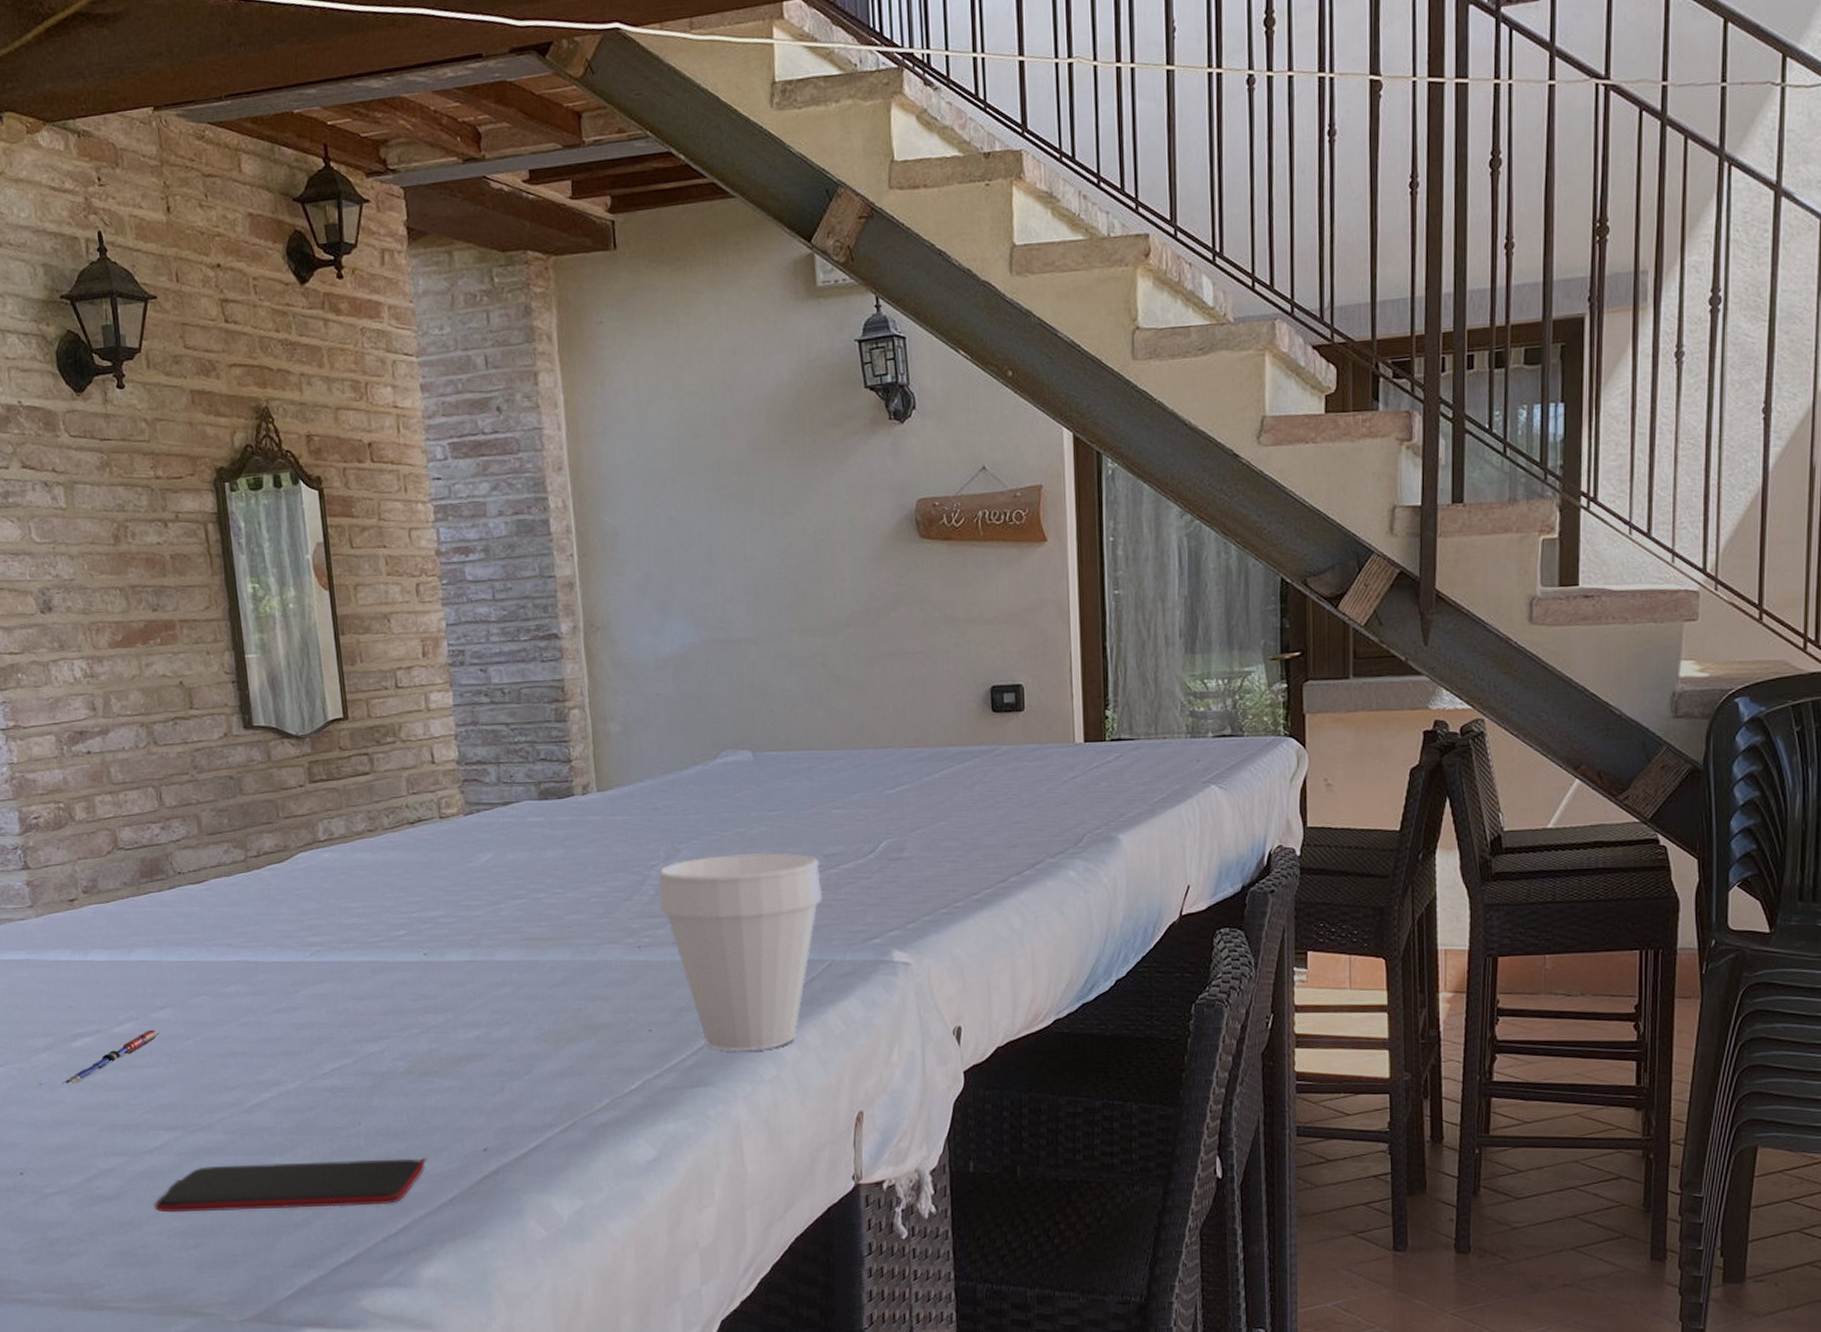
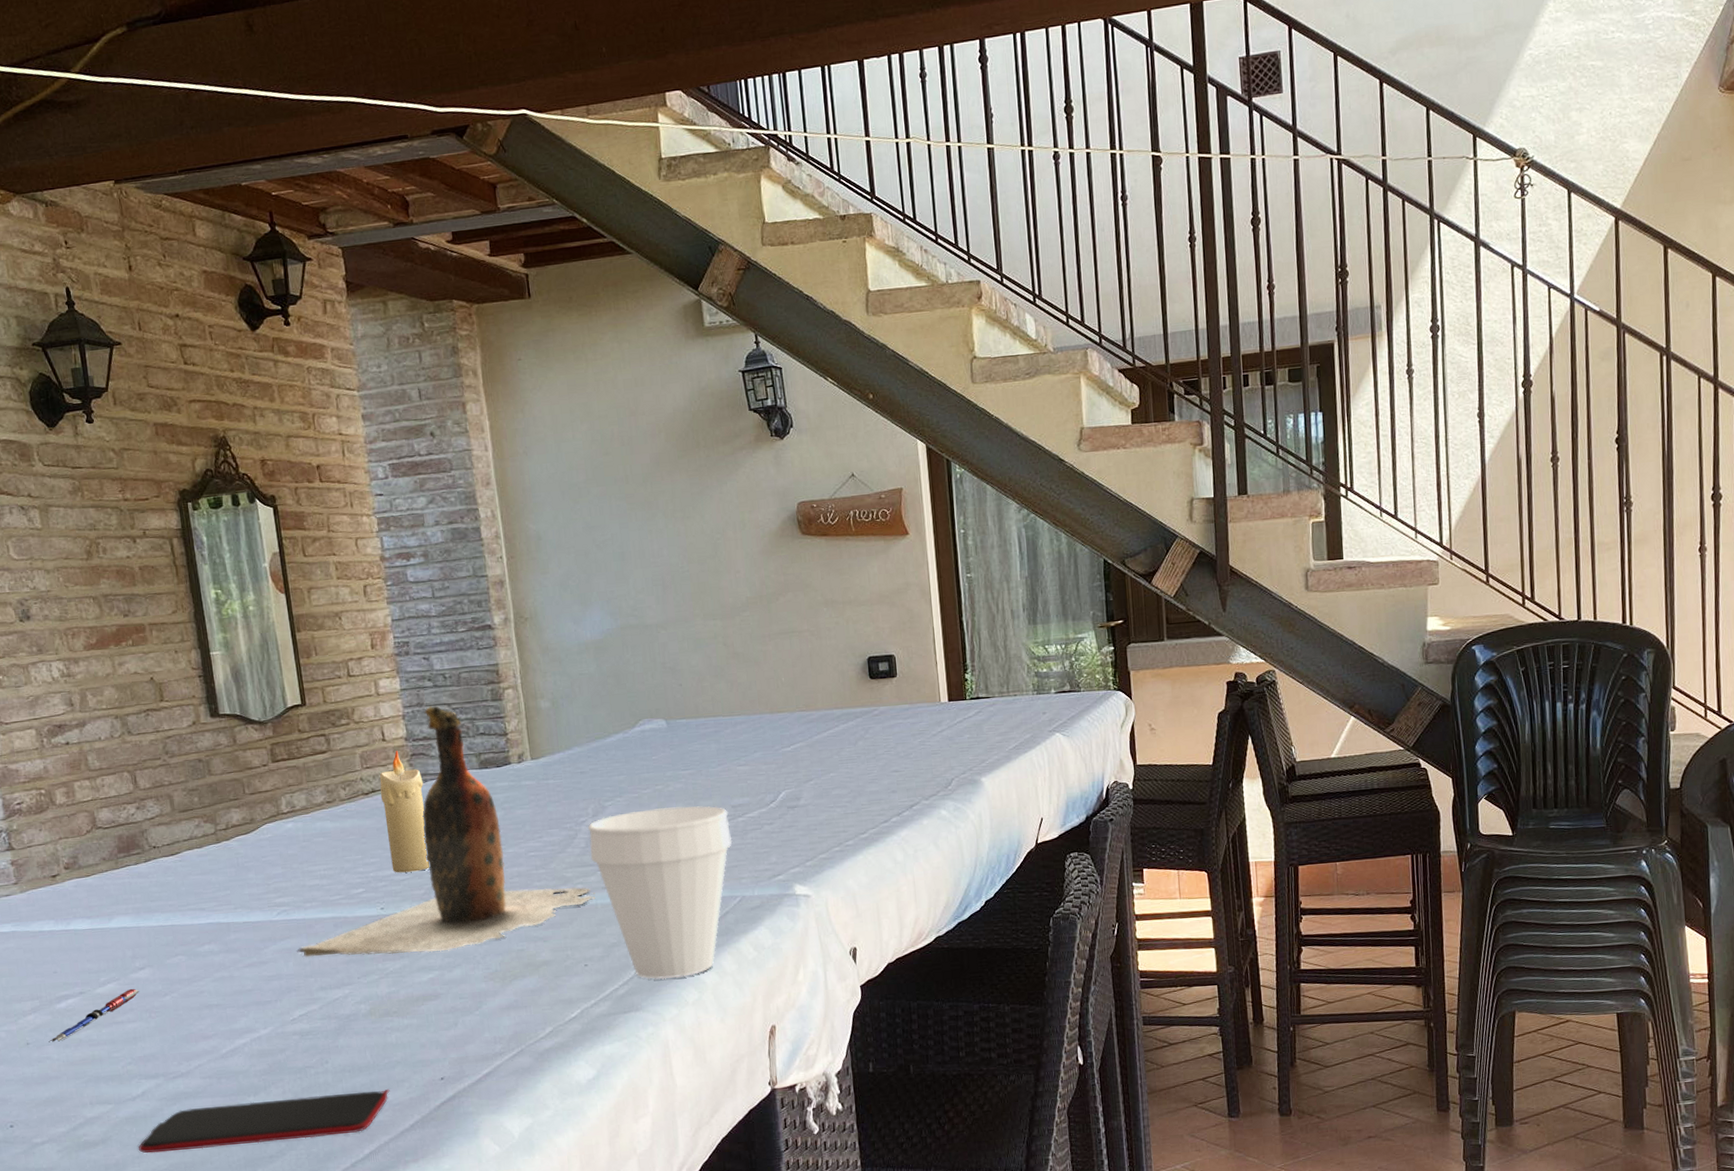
wine bottle: none [330,725,664,1007] -> present [297,706,596,958]
candle: none [427,774,479,915] -> present [379,750,429,873]

